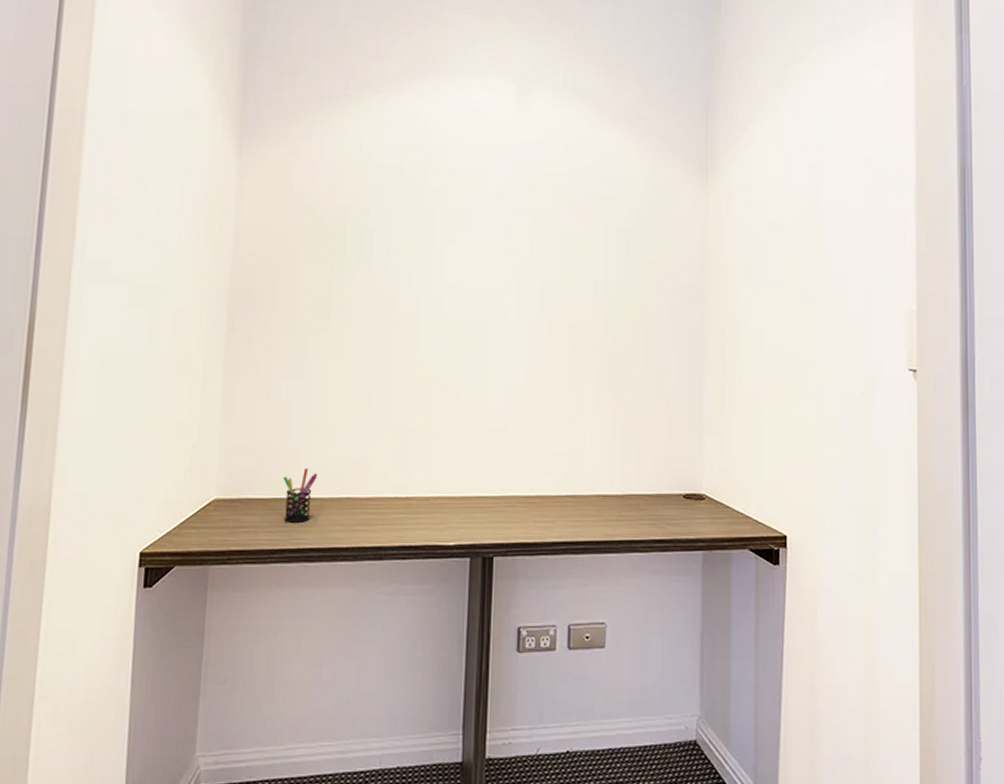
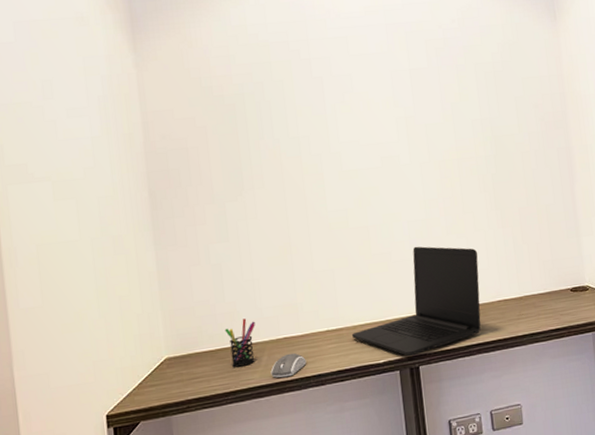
computer mouse: none [325,516,367,544] -> present [270,353,307,378]
laptop: none [422,416,580,544] -> present [351,246,481,356]

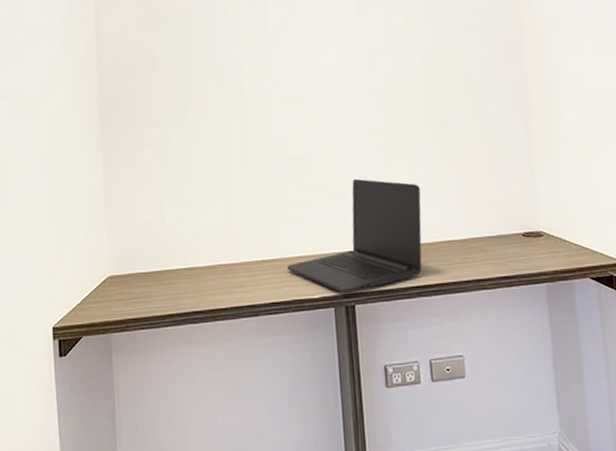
pen holder: present [225,318,255,367] -> none [164,242,193,291]
computer mouse: present [270,353,307,378] -> none [206,280,241,305]

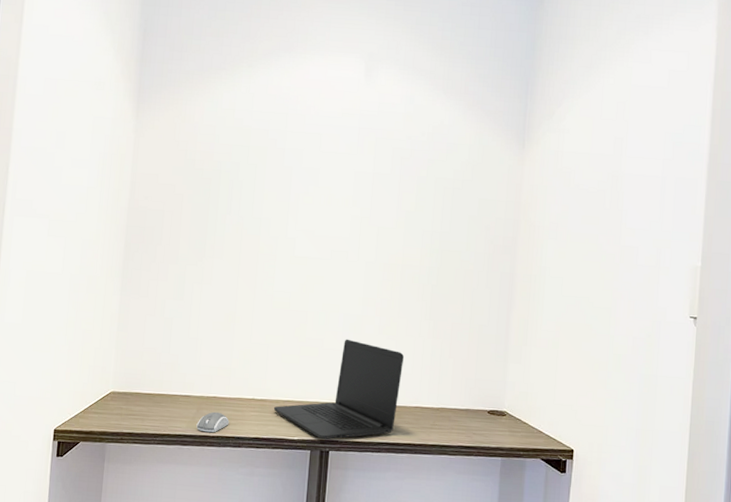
computer mouse: none [206,280,241,305] -> present [196,411,229,433]

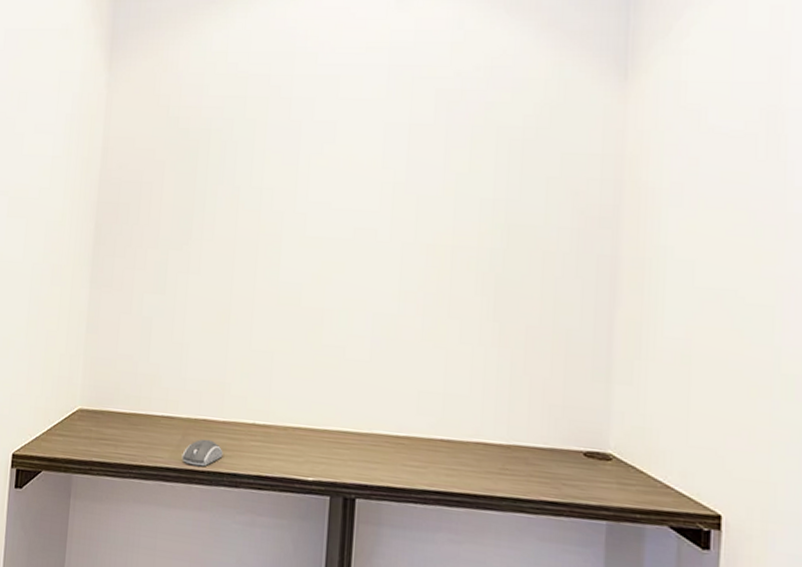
laptop: present [273,339,405,440] -> none [280,346,459,484]

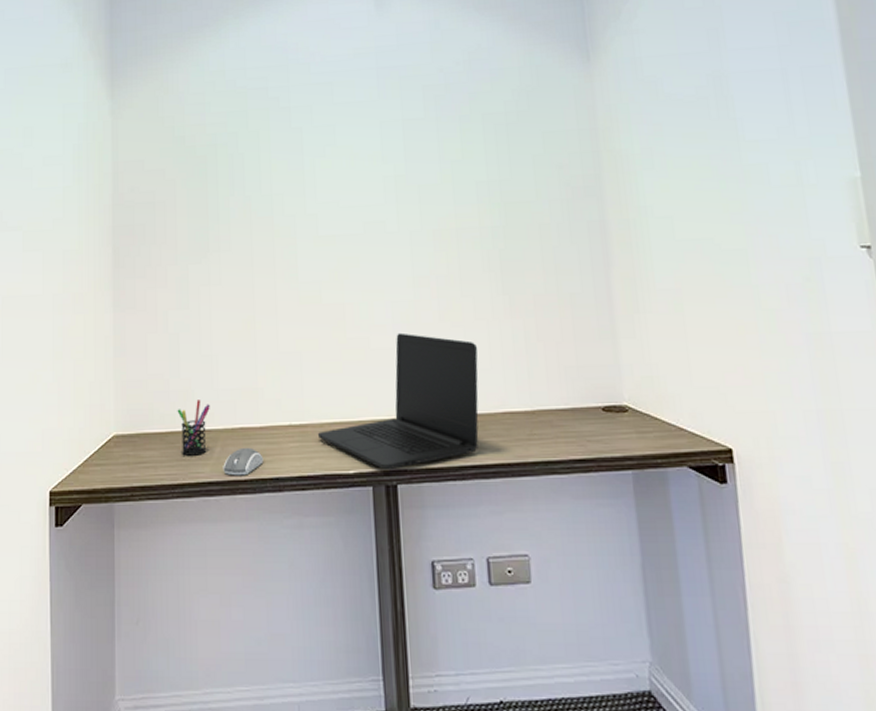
pen holder: none [142,386,176,441] -> present [177,400,210,456]
laptop: none [280,346,459,484] -> present [317,332,479,470]

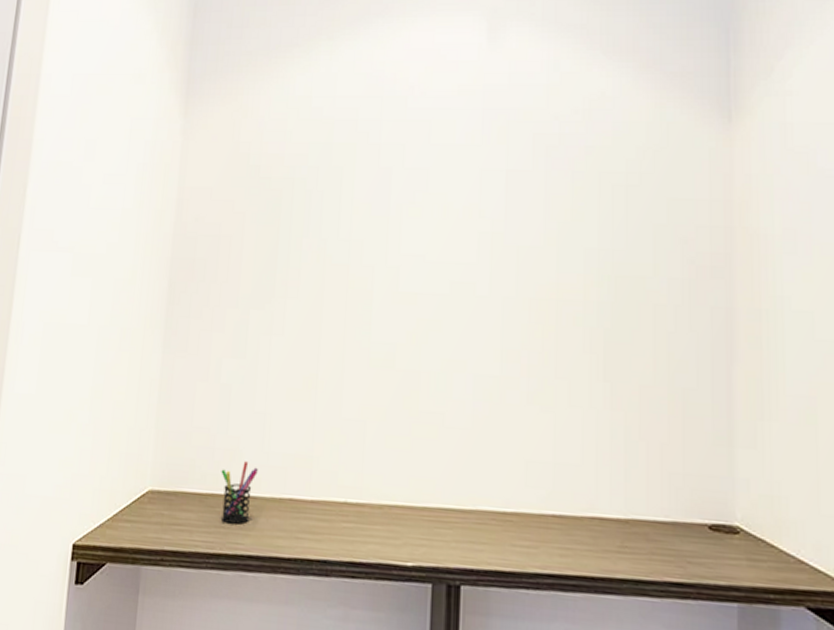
computer mouse: present [223,447,264,476] -> none [265,521,312,553]
laptop: present [317,332,479,470] -> none [375,411,569,568]

